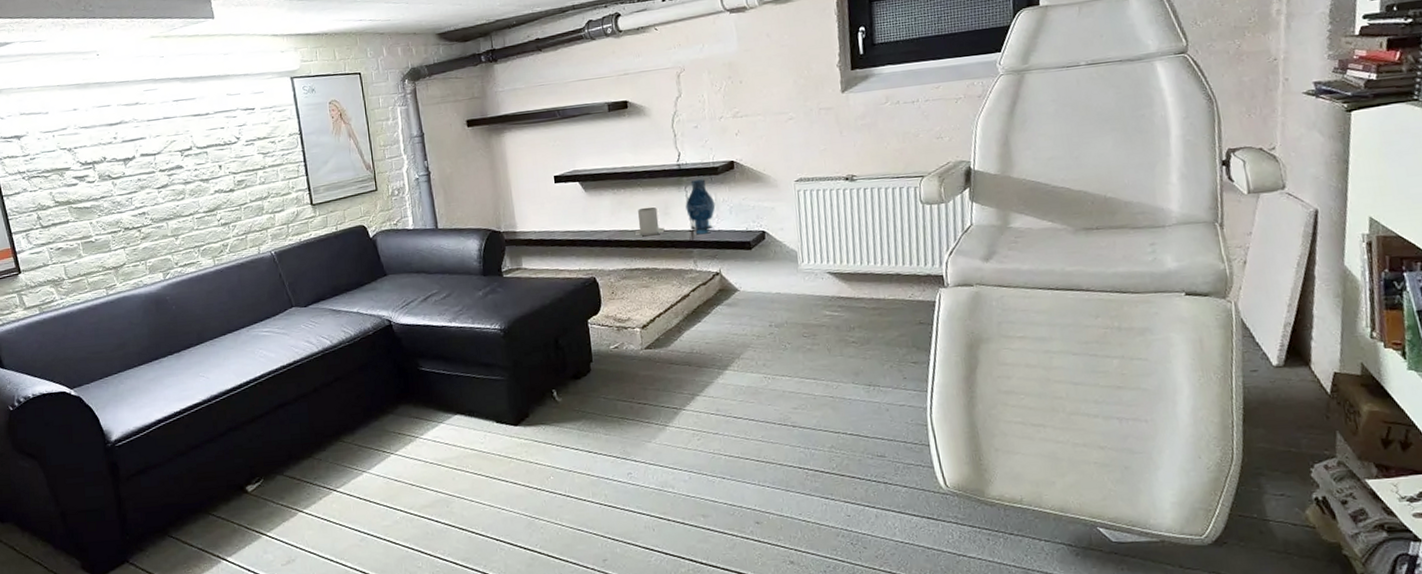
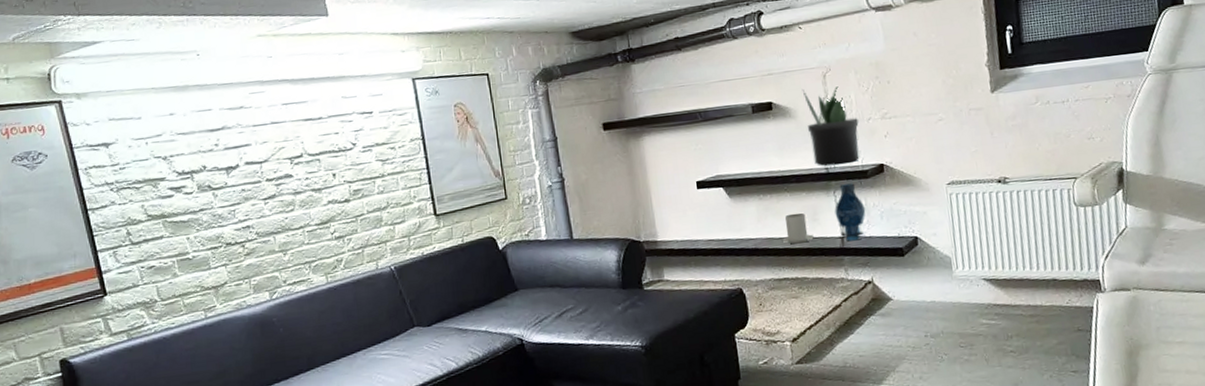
planter: none [656,86,710,163] -> present [802,86,859,167]

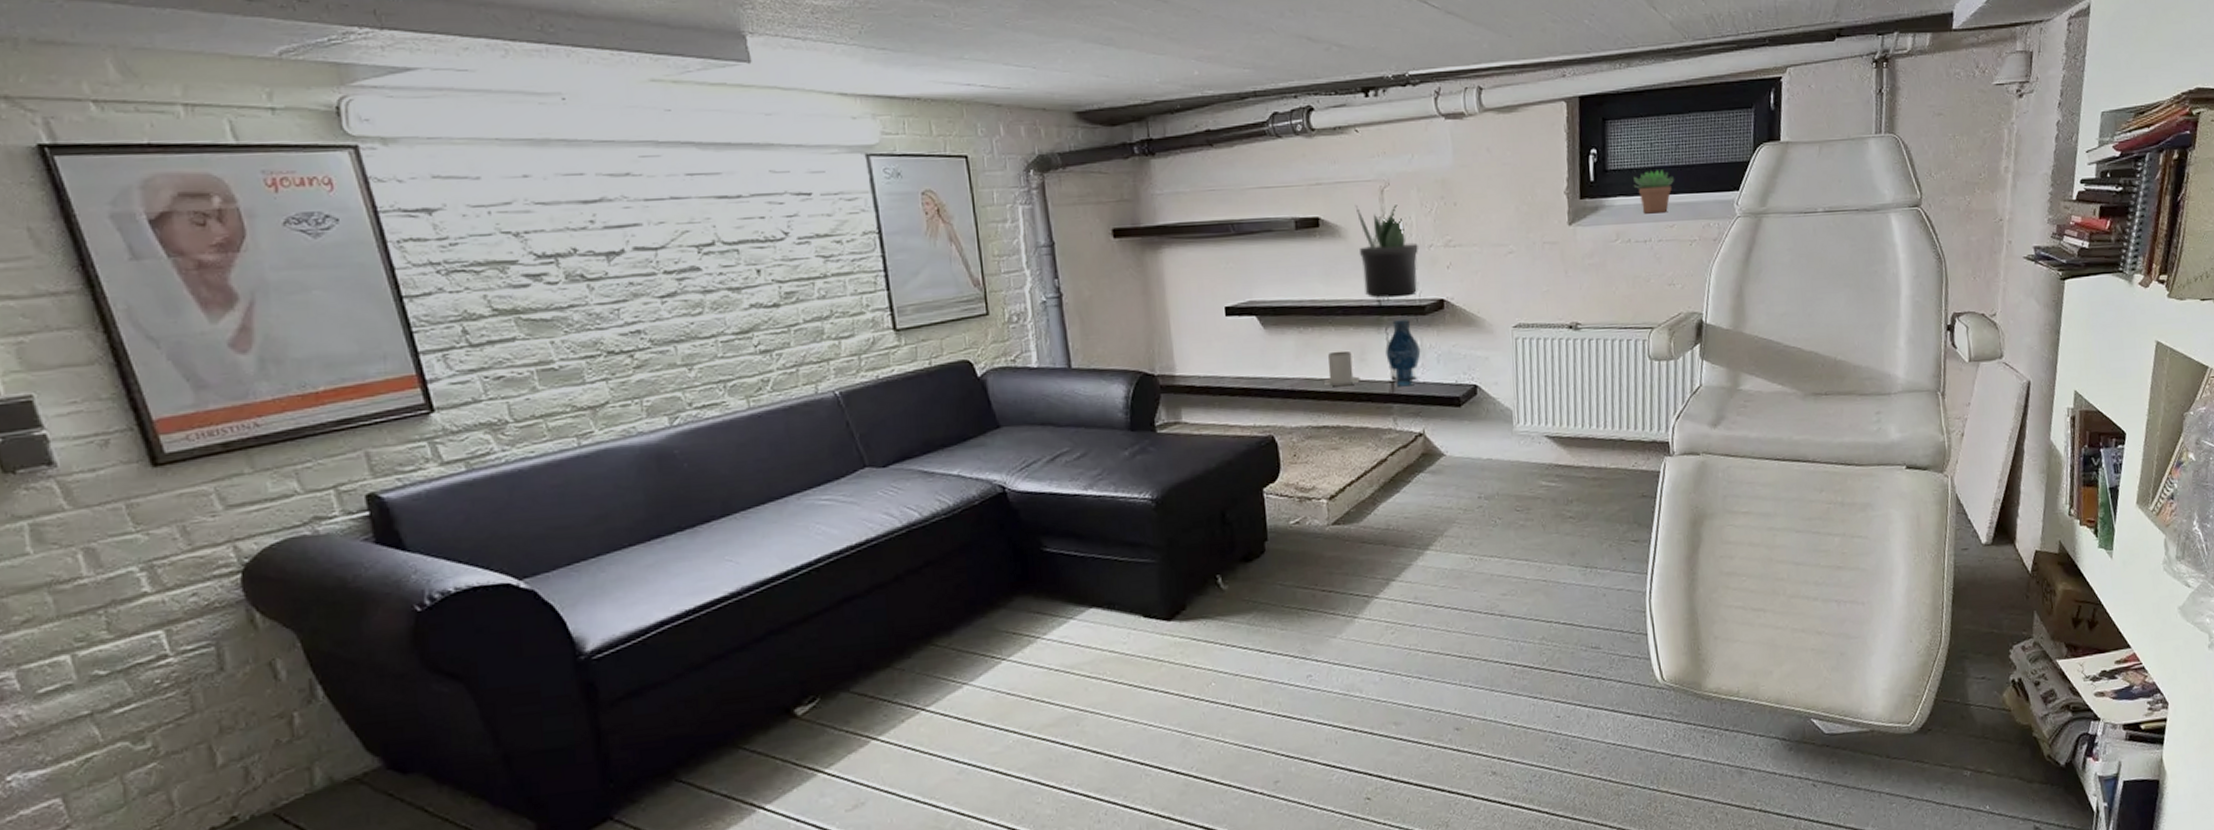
succulent plant: none [1048,39,1086,78] -> present [1633,170,1674,214]

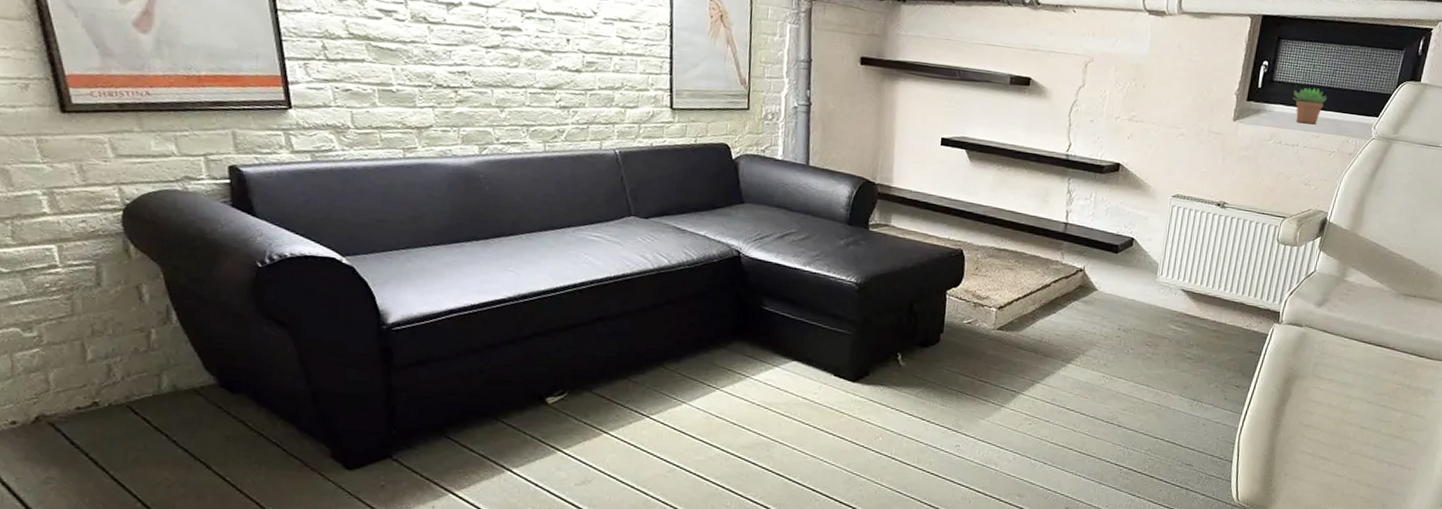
candle: present [1323,350,1360,387] -> none [1010,190,1041,221]
planter: present [1355,205,1417,299] -> none [1057,73,1106,156]
vase: present [1385,320,1421,387] -> none [1064,174,1094,229]

